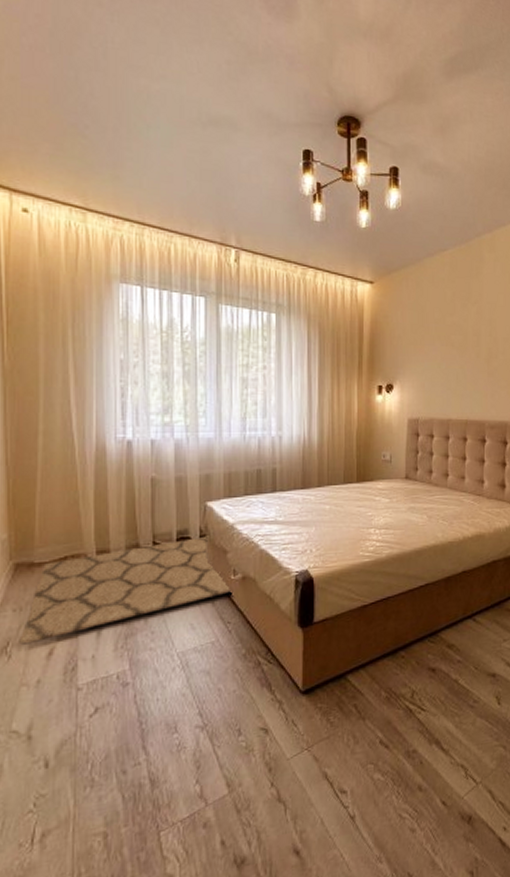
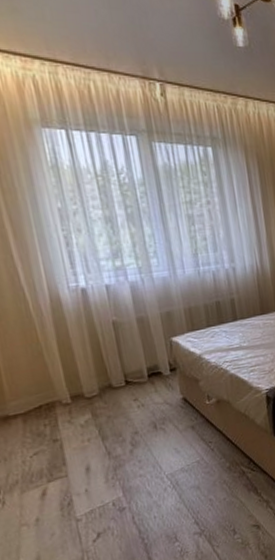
rug: present [19,536,232,645] -> none [9,368,209,491]

